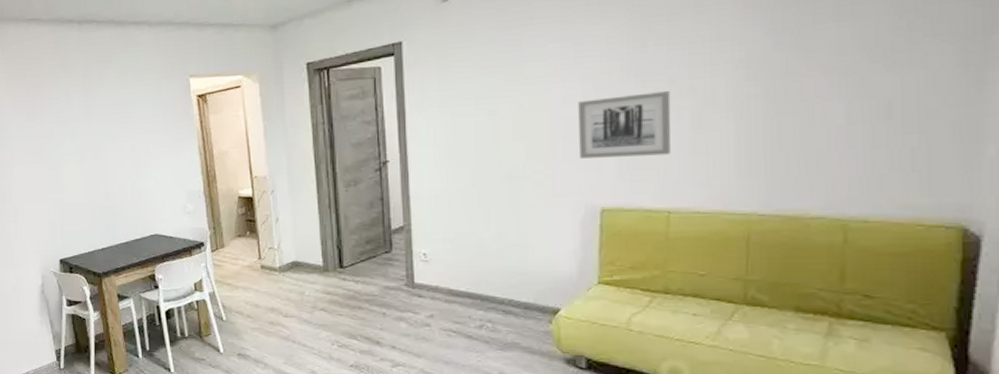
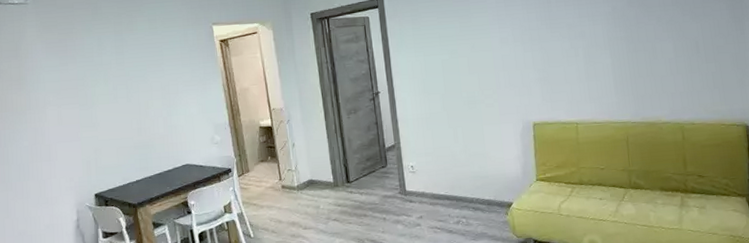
wall art: present [578,90,671,159] -> none [511,34,574,86]

